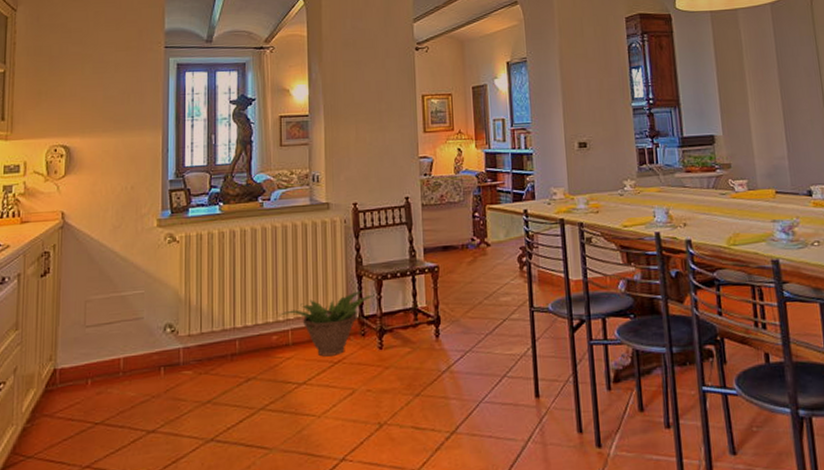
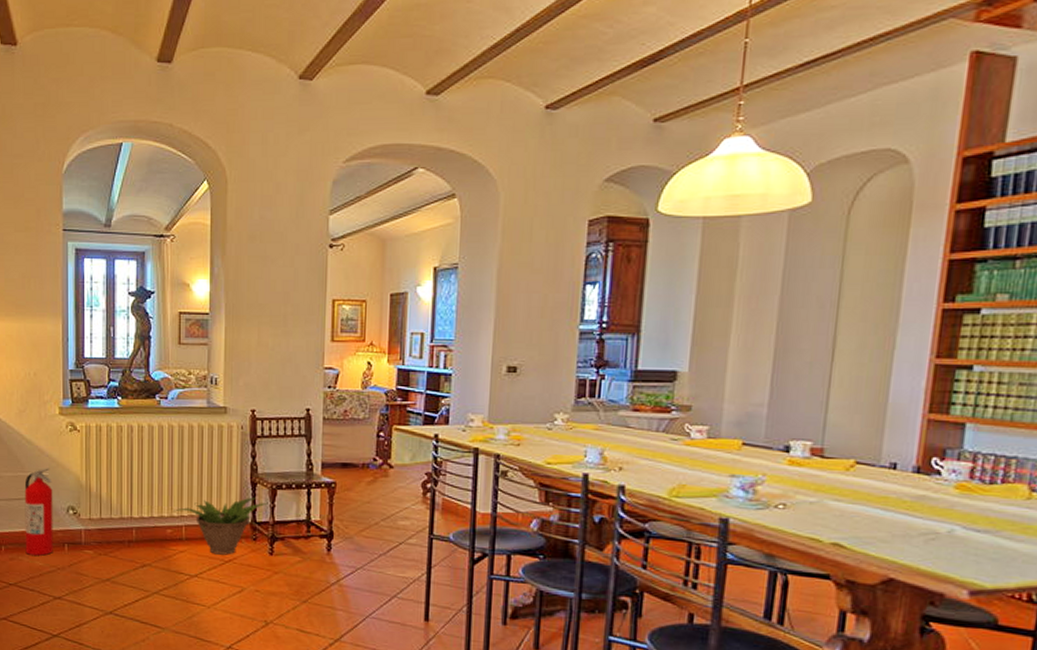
fire extinguisher: none [115,285,149,386] -> present [24,468,53,556]

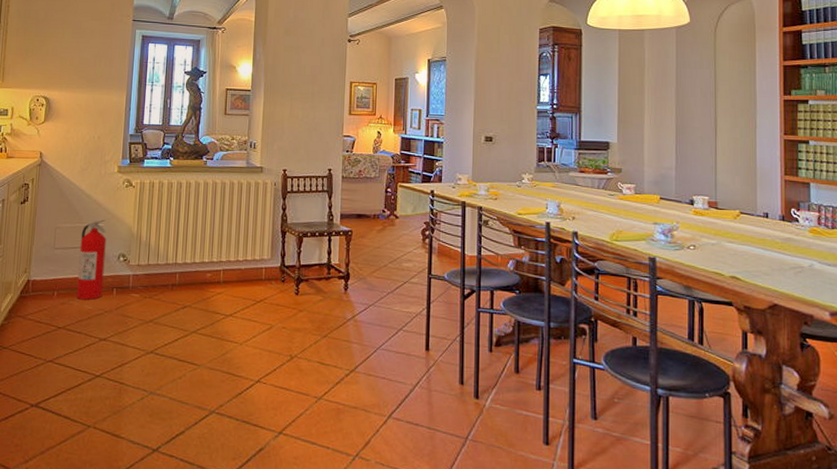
decorative plant: present [174,497,268,555] -> none [214,244,295,296]

